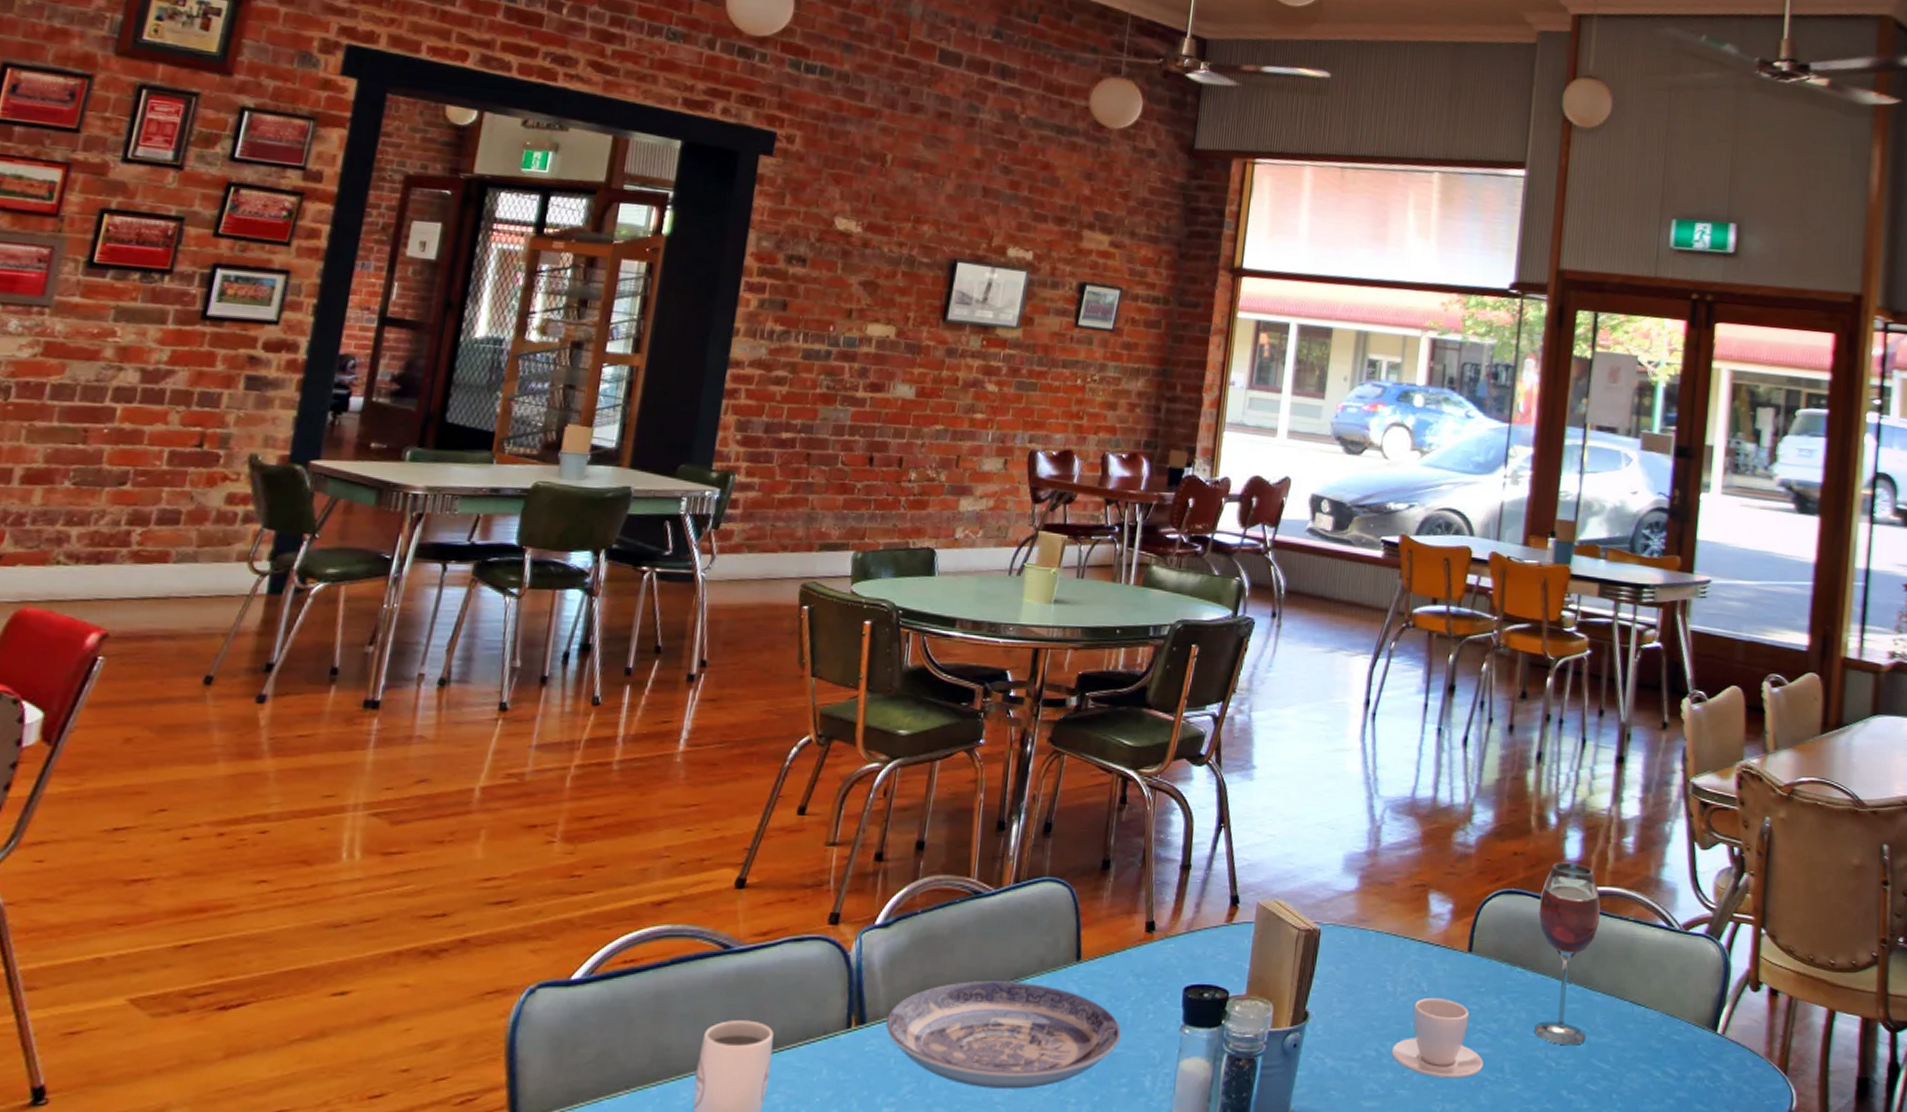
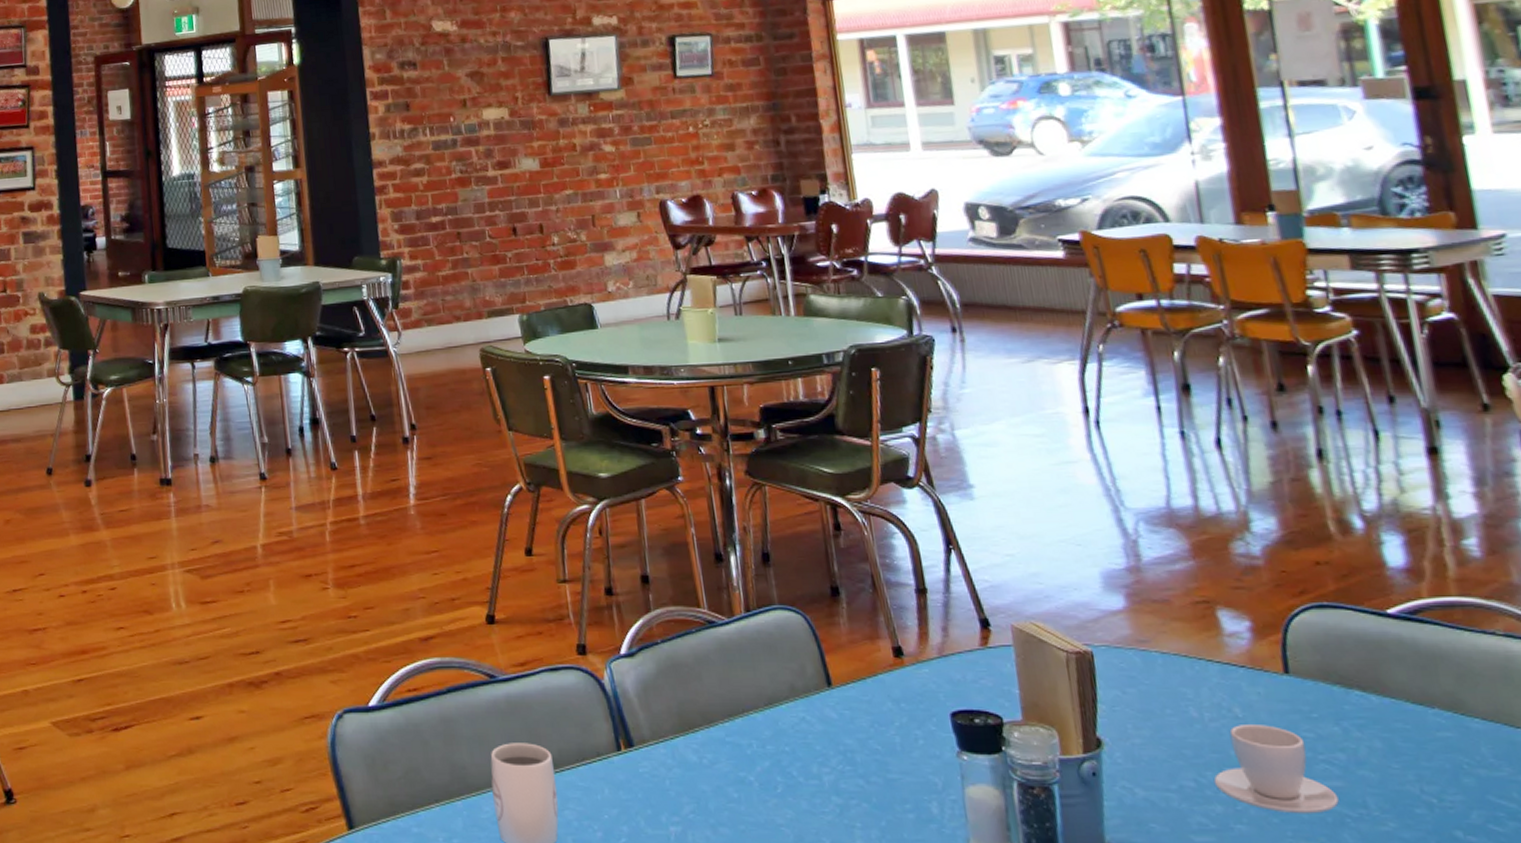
plate: present [885,981,1122,1090] -> none [652,707,895,812]
wineglass: present [1535,862,1601,1046] -> none [1363,570,1472,780]

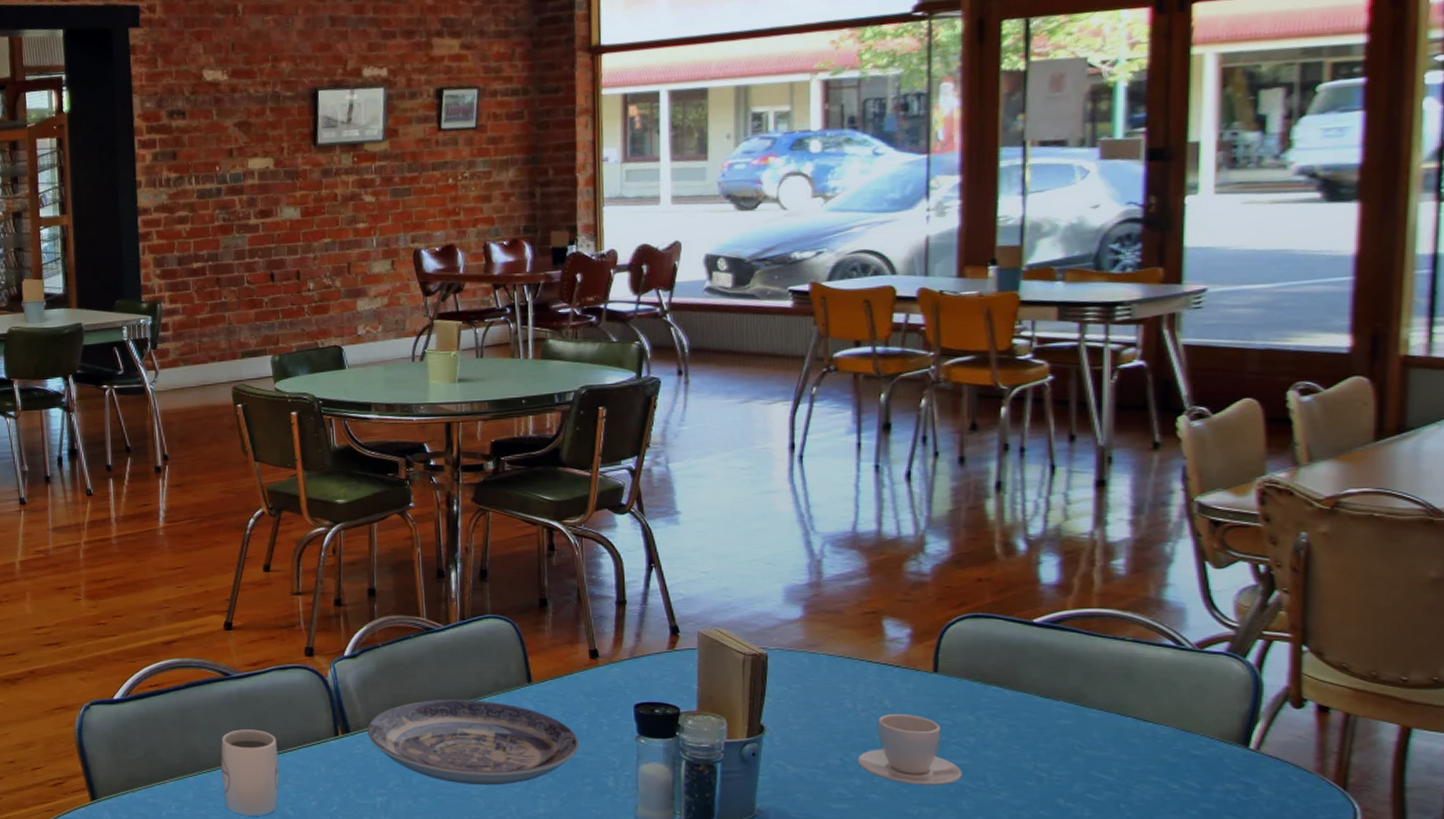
plate: none [652,707,895,812] -> present [367,700,580,786]

